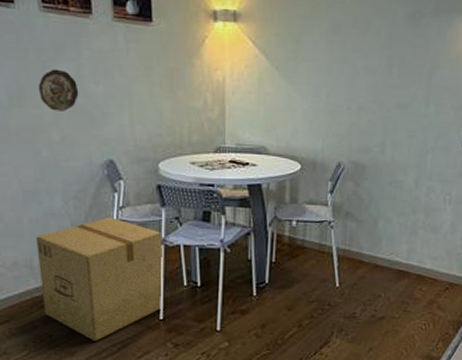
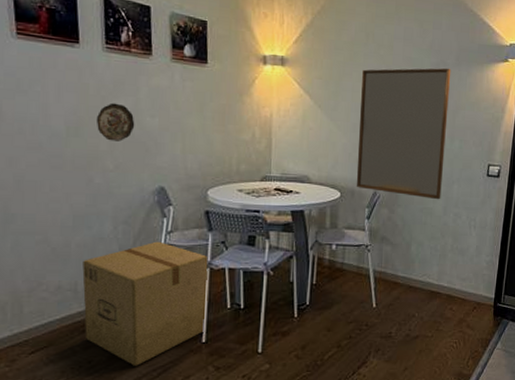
home mirror: none [318,19,429,172] -> present [356,68,451,200]

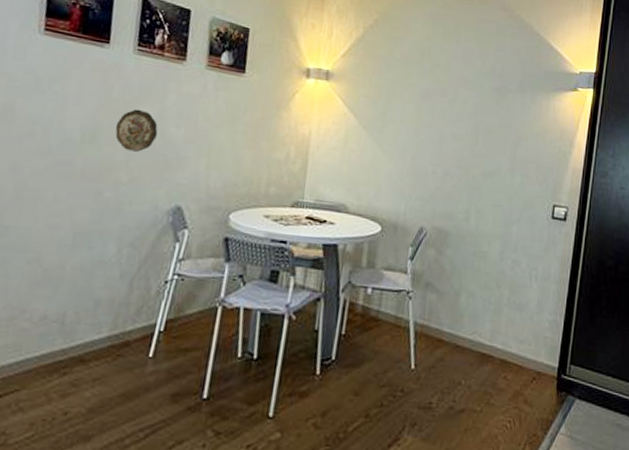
cardboard box: present [82,241,209,366] -> none [65,269,222,423]
home mirror: present [356,68,451,200] -> none [399,89,514,243]

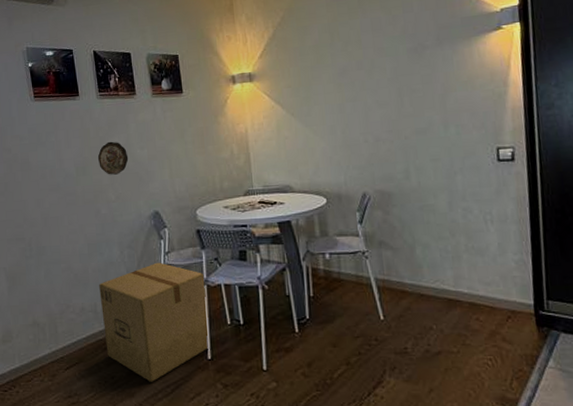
cardboard box: none [65,269,222,423] -> present [99,262,210,382]

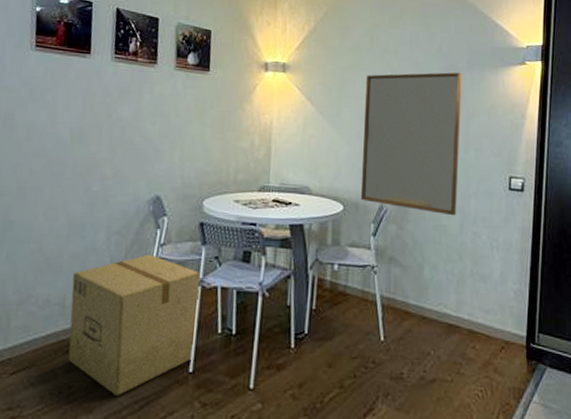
decorative plate: present [97,141,129,175] -> none [99,110,136,149]
home mirror: none [332,50,443,195] -> present [360,72,463,216]

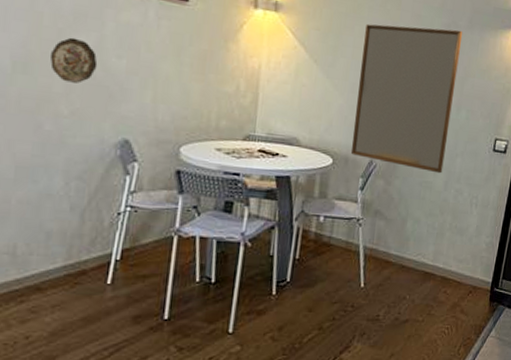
cardboard box: present [68,254,201,396] -> none [23,202,177,344]
decorative plate: none [99,110,136,149] -> present [49,37,98,84]

